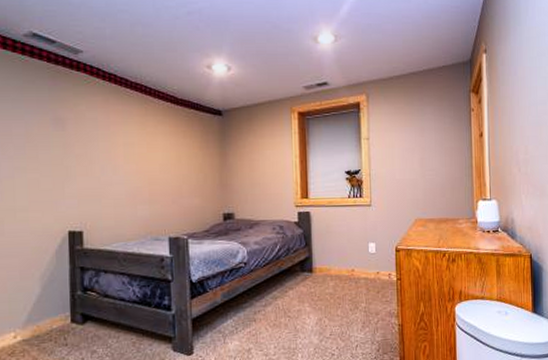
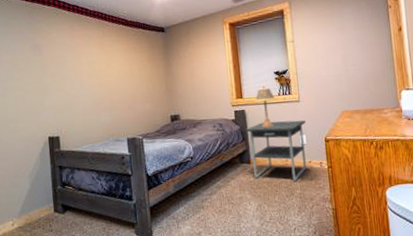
nightstand: none [309,226,376,294] -> present [245,120,307,181]
table lamp: none [321,186,345,233] -> present [254,86,275,128]

